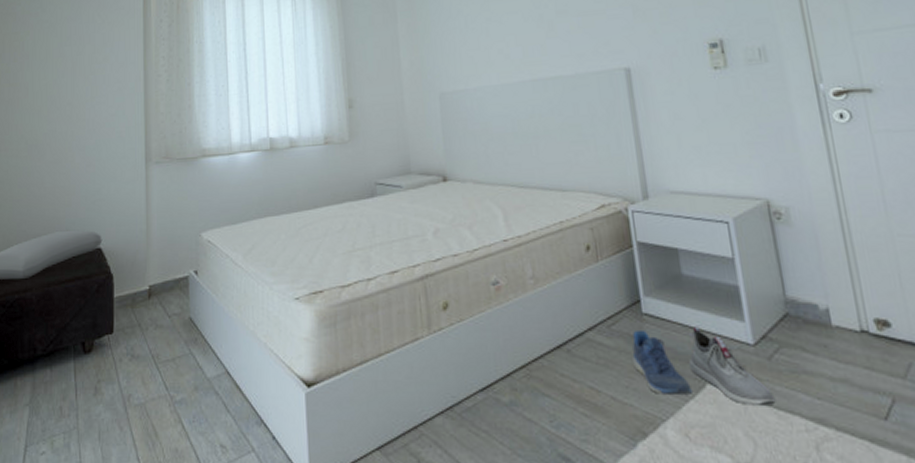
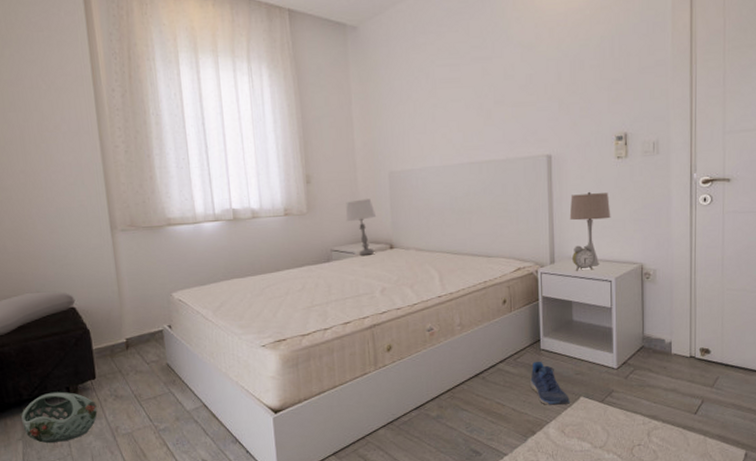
decorative basket: none [31,347,111,411] -> present [20,391,98,443]
table lamp: none [391,124,427,190] -> present [345,199,377,256]
table lamp: none [660,109,717,203] -> present [569,191,611,267]
alarm clock: none [671,175,702,209] -> present [572,245,595,271]
athletic shoe: present [688,326,776,407] -> none [569,357,626,410]

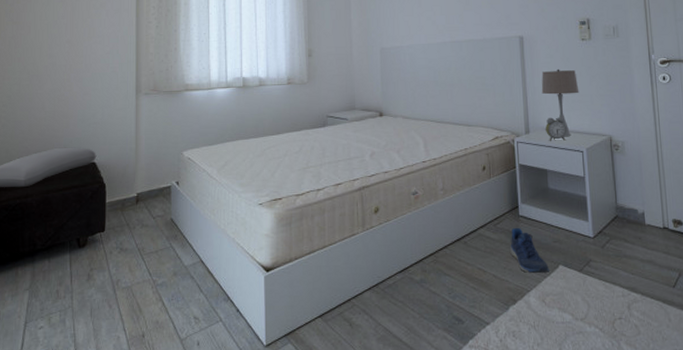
decorative basket: present [20,391,98,443] -> none [31,242,102,294]
table lamp: present [345,199,377,256] -> none [341,71,369,122]

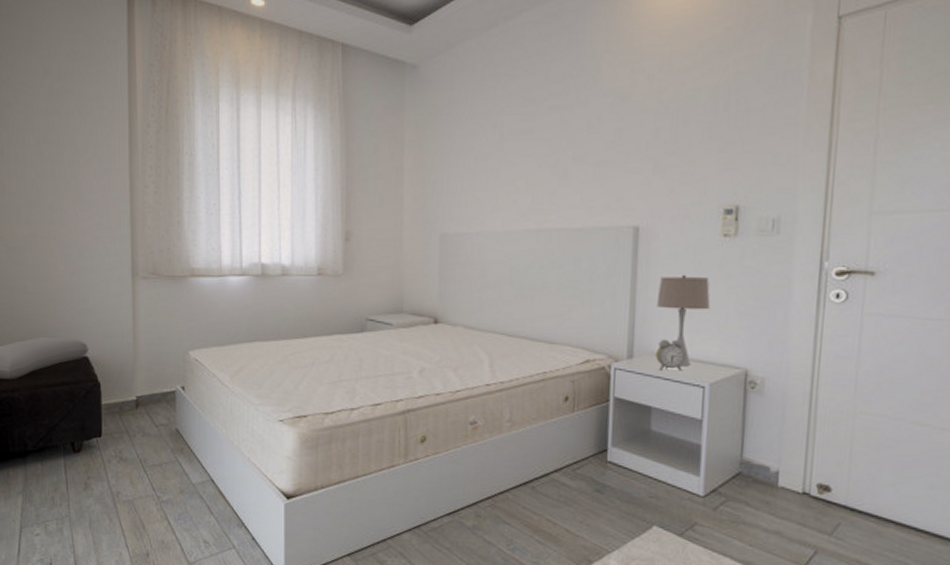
athletic shoe: present [510,227,550,274] -> none [590,475,641,534]

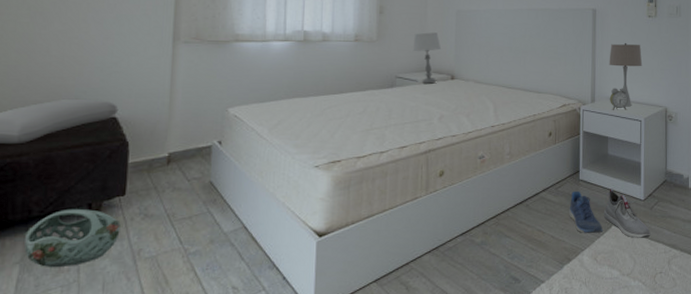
decorative basket: none [23,445,100,501] -> present [24,208,121,267]
table lamp: none [386,263,422,329] -> present [412,32,442,84]
athletic shoe: none [590,475,641,534] -> present [569,190,604,234]
athletic shoe: none [640,477,712,548] -> present [603,189,651,239]

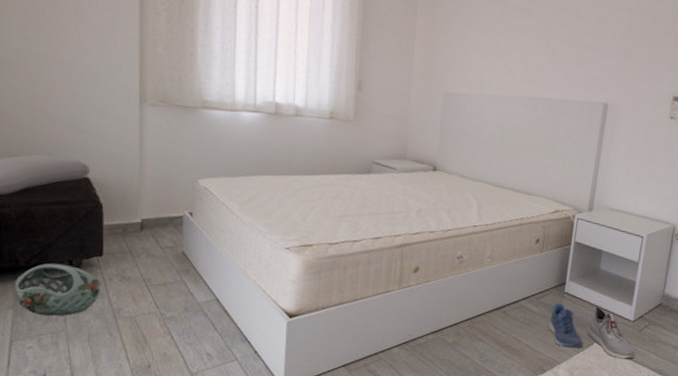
table lamp: present [412,32,442,84] -> none [392,115,425,174]
table lamp: present [609,42,643,107] -> none [614,146,656,221]
alarm clock: present [610,88,628,110] -> none [610,197,632,224]

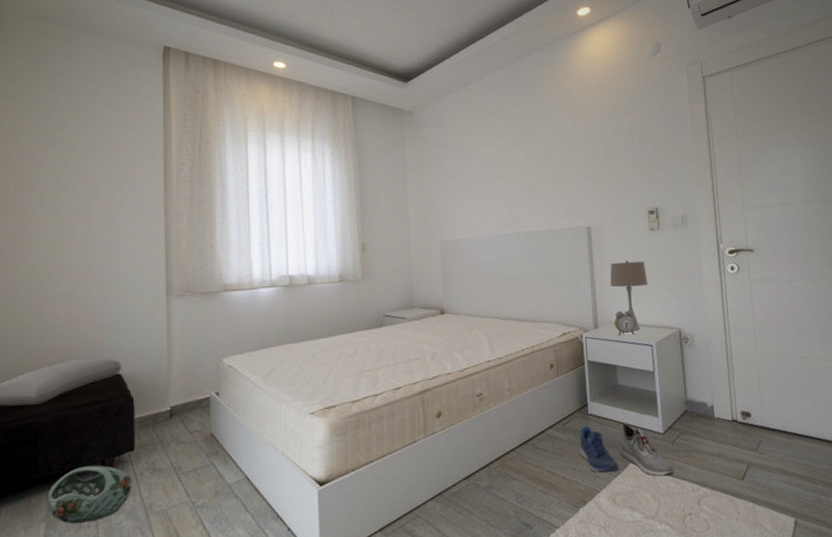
alarm clock: none [610,197,632,224] -> present [614,310,636,336]
table lamp: none [614,146,656,221] -> present [610,260,648,331]

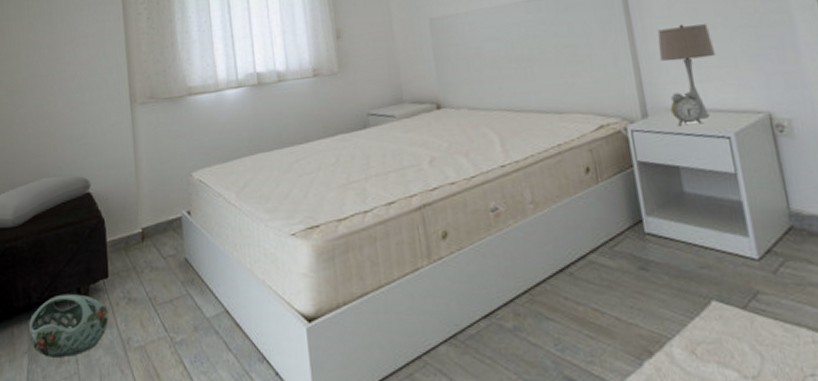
athletic shoe: present [579,426,620,473] -> none [635,249,699,314]
athletic shoe: present [618,422,675,477] -> none [693,244,782,321]

